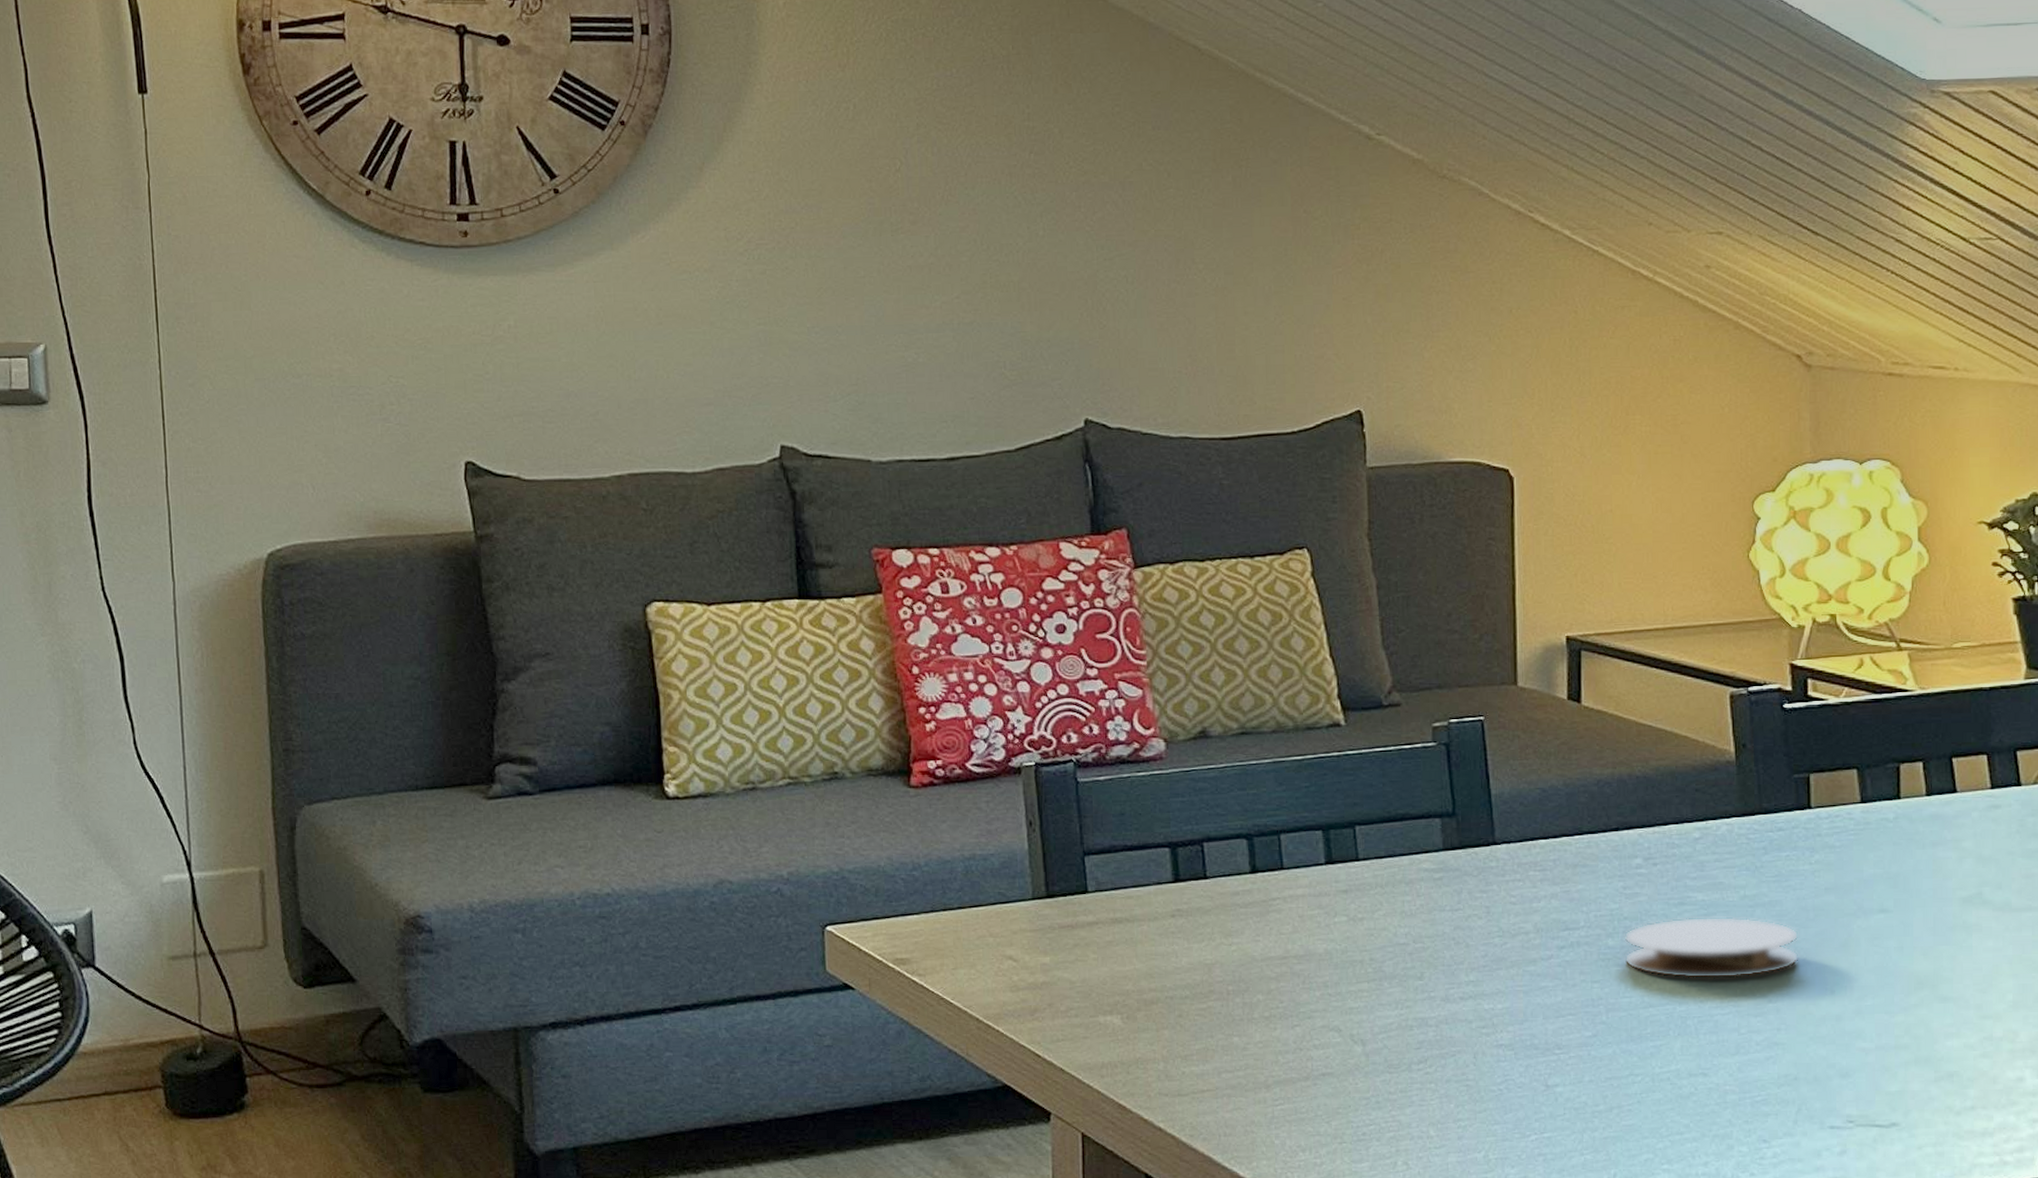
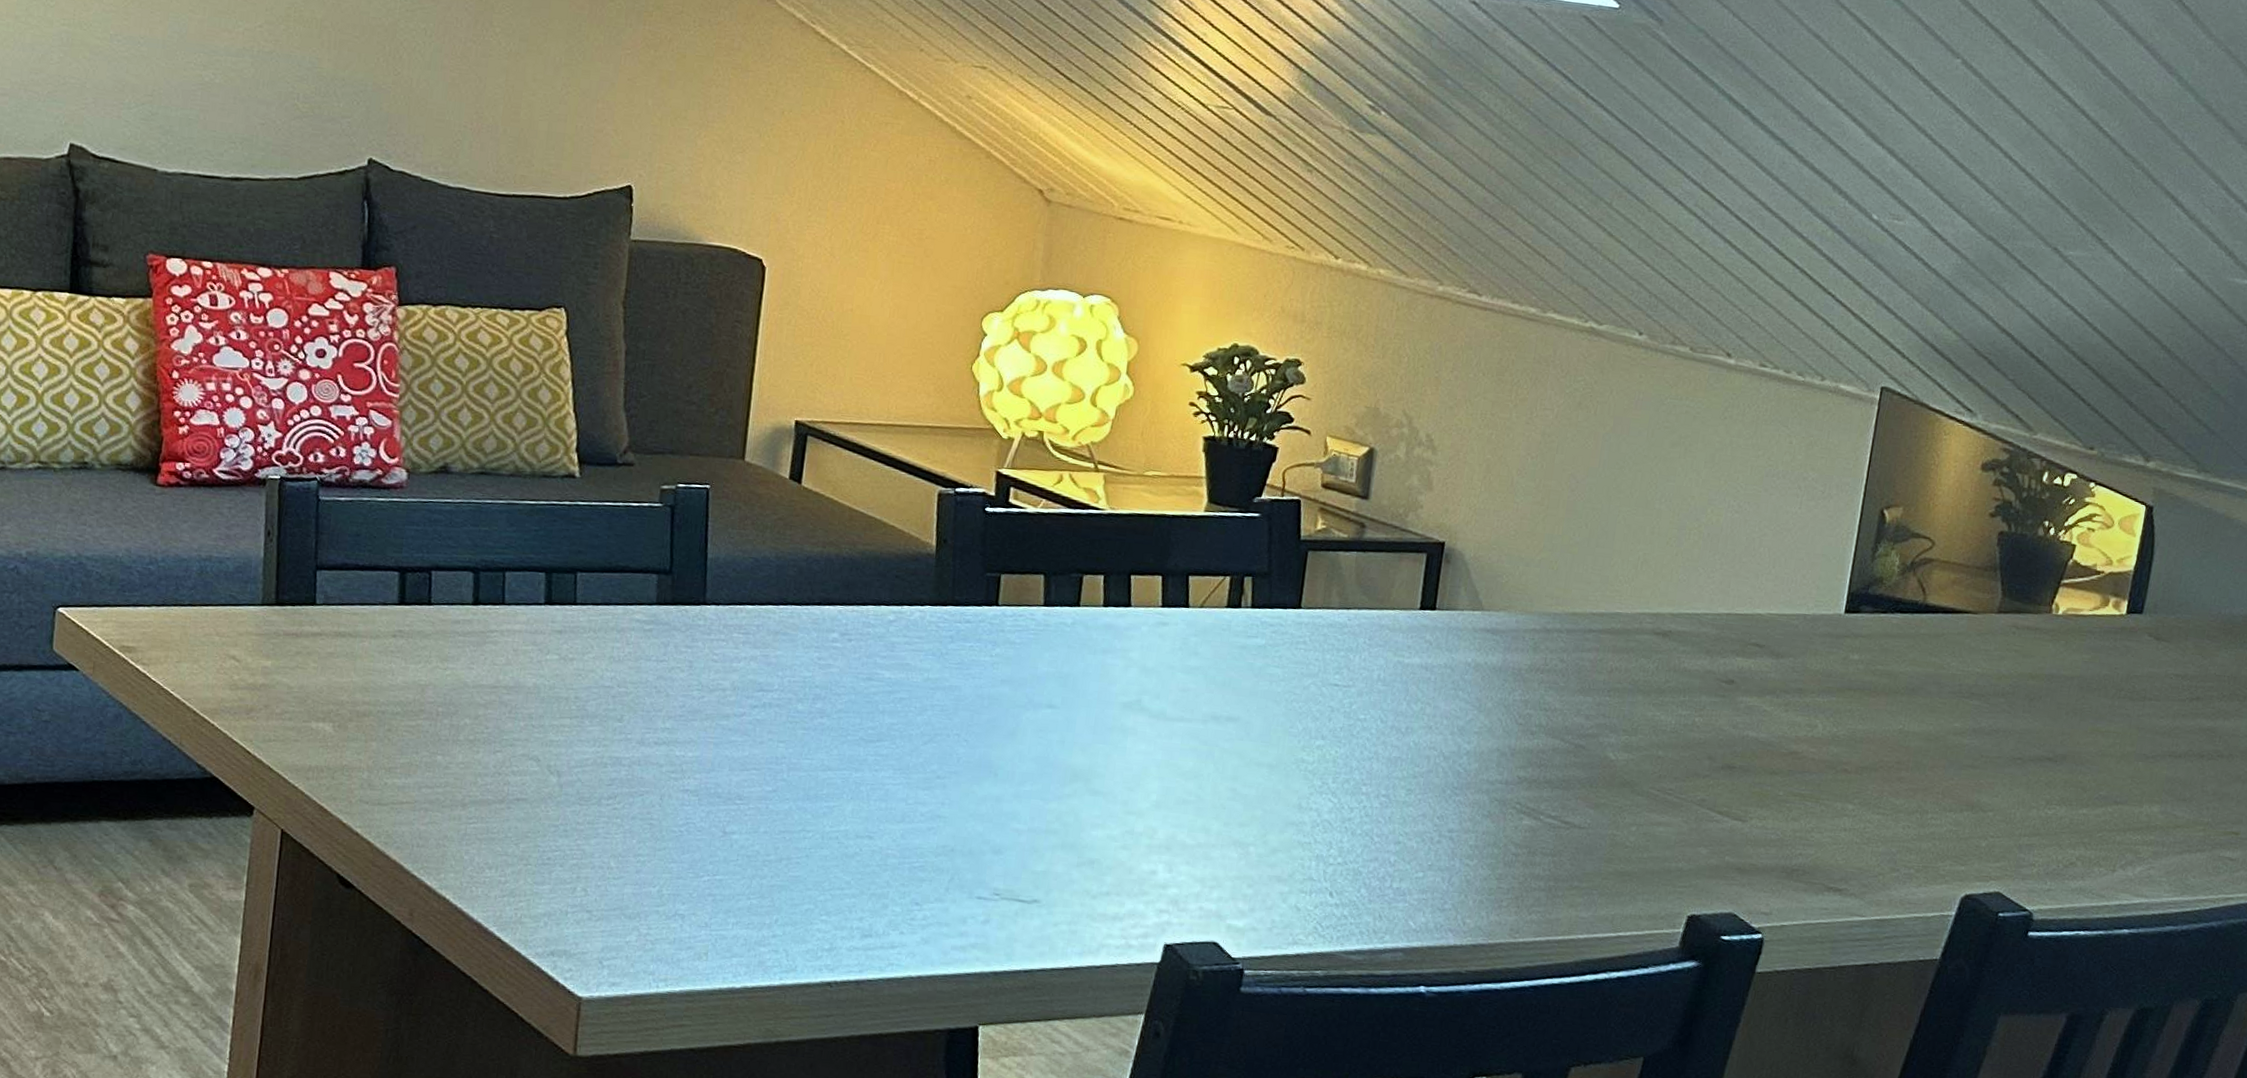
coaster: present [1624,916,1799,979] -> none [810,691,973,753]

